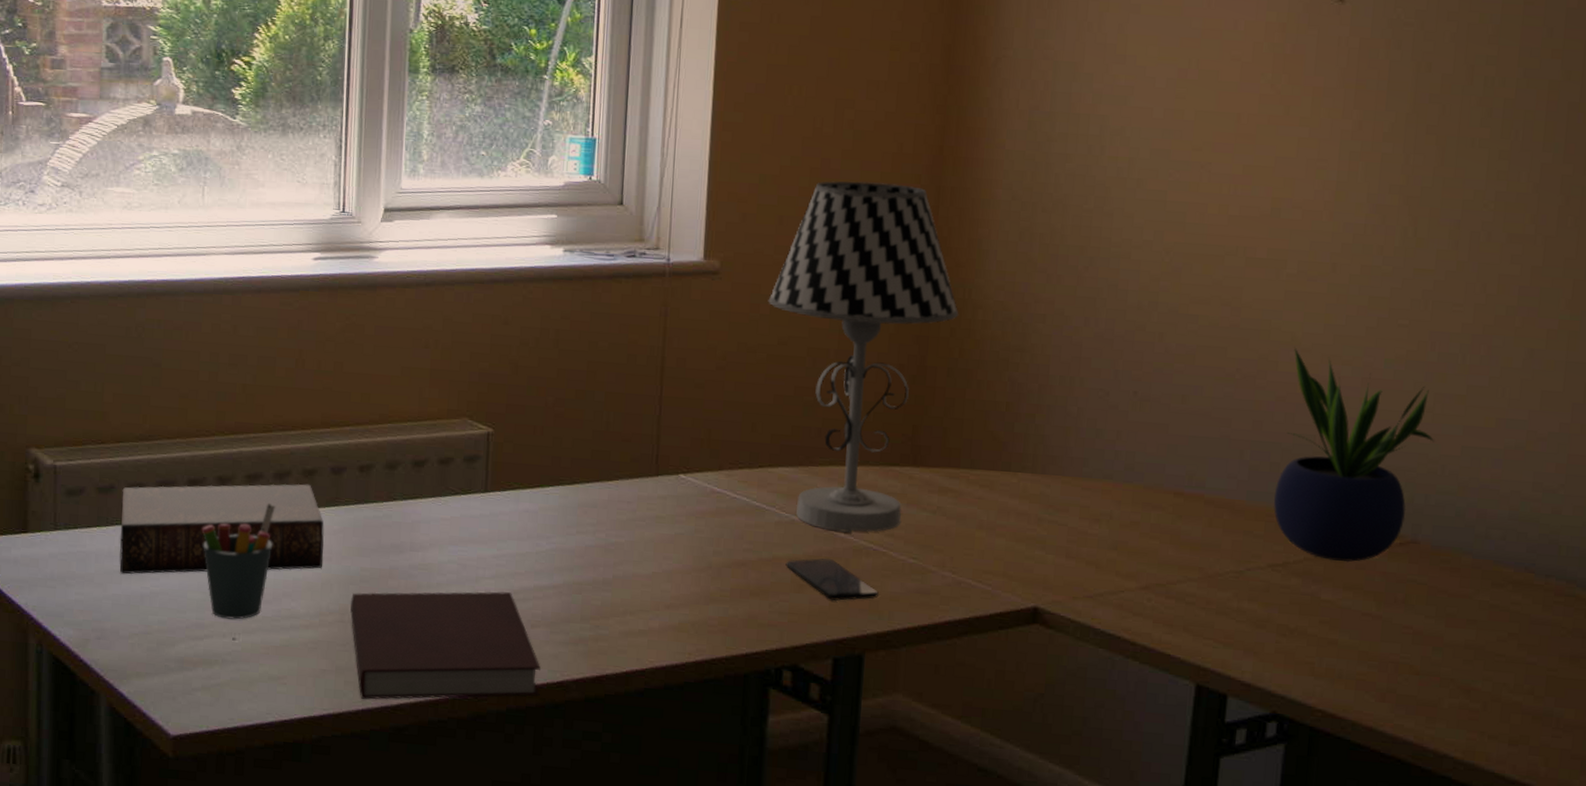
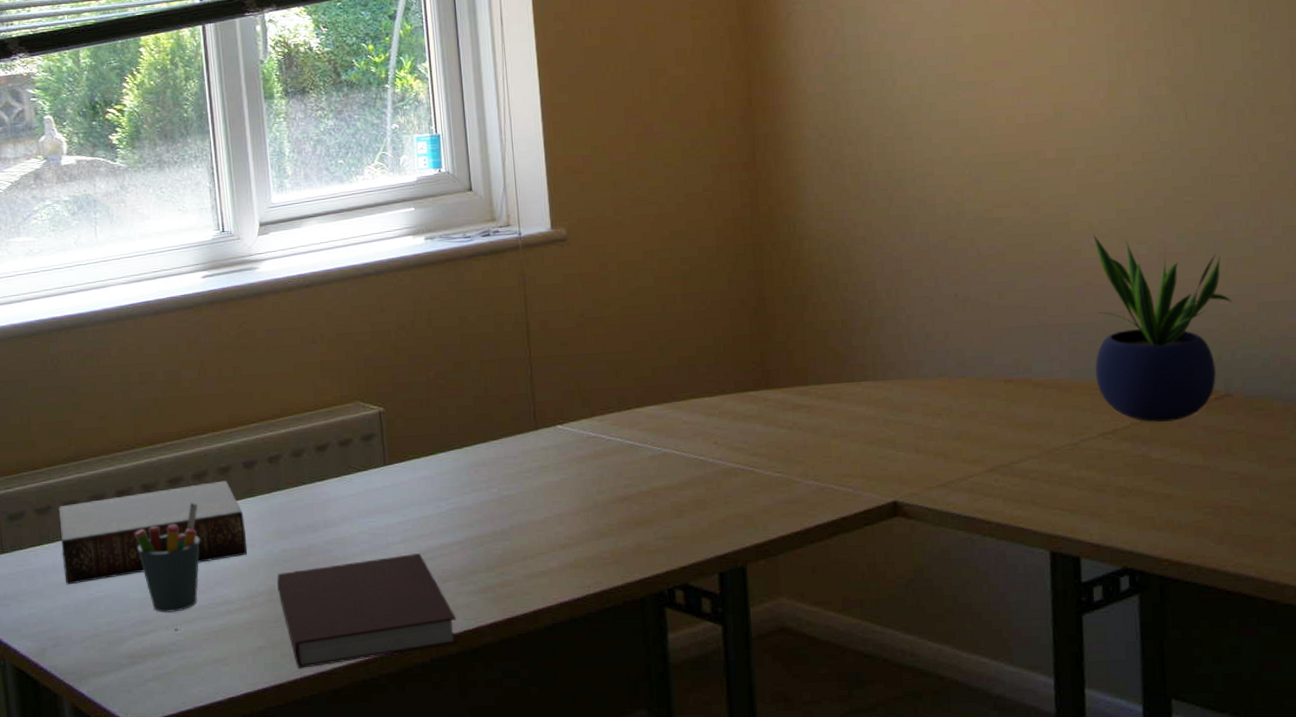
table lamp: present [768,181,959,533] -> none [614,137,787,458]
smartphone: present [785,558,879,601] -> none [663,483,751,520]

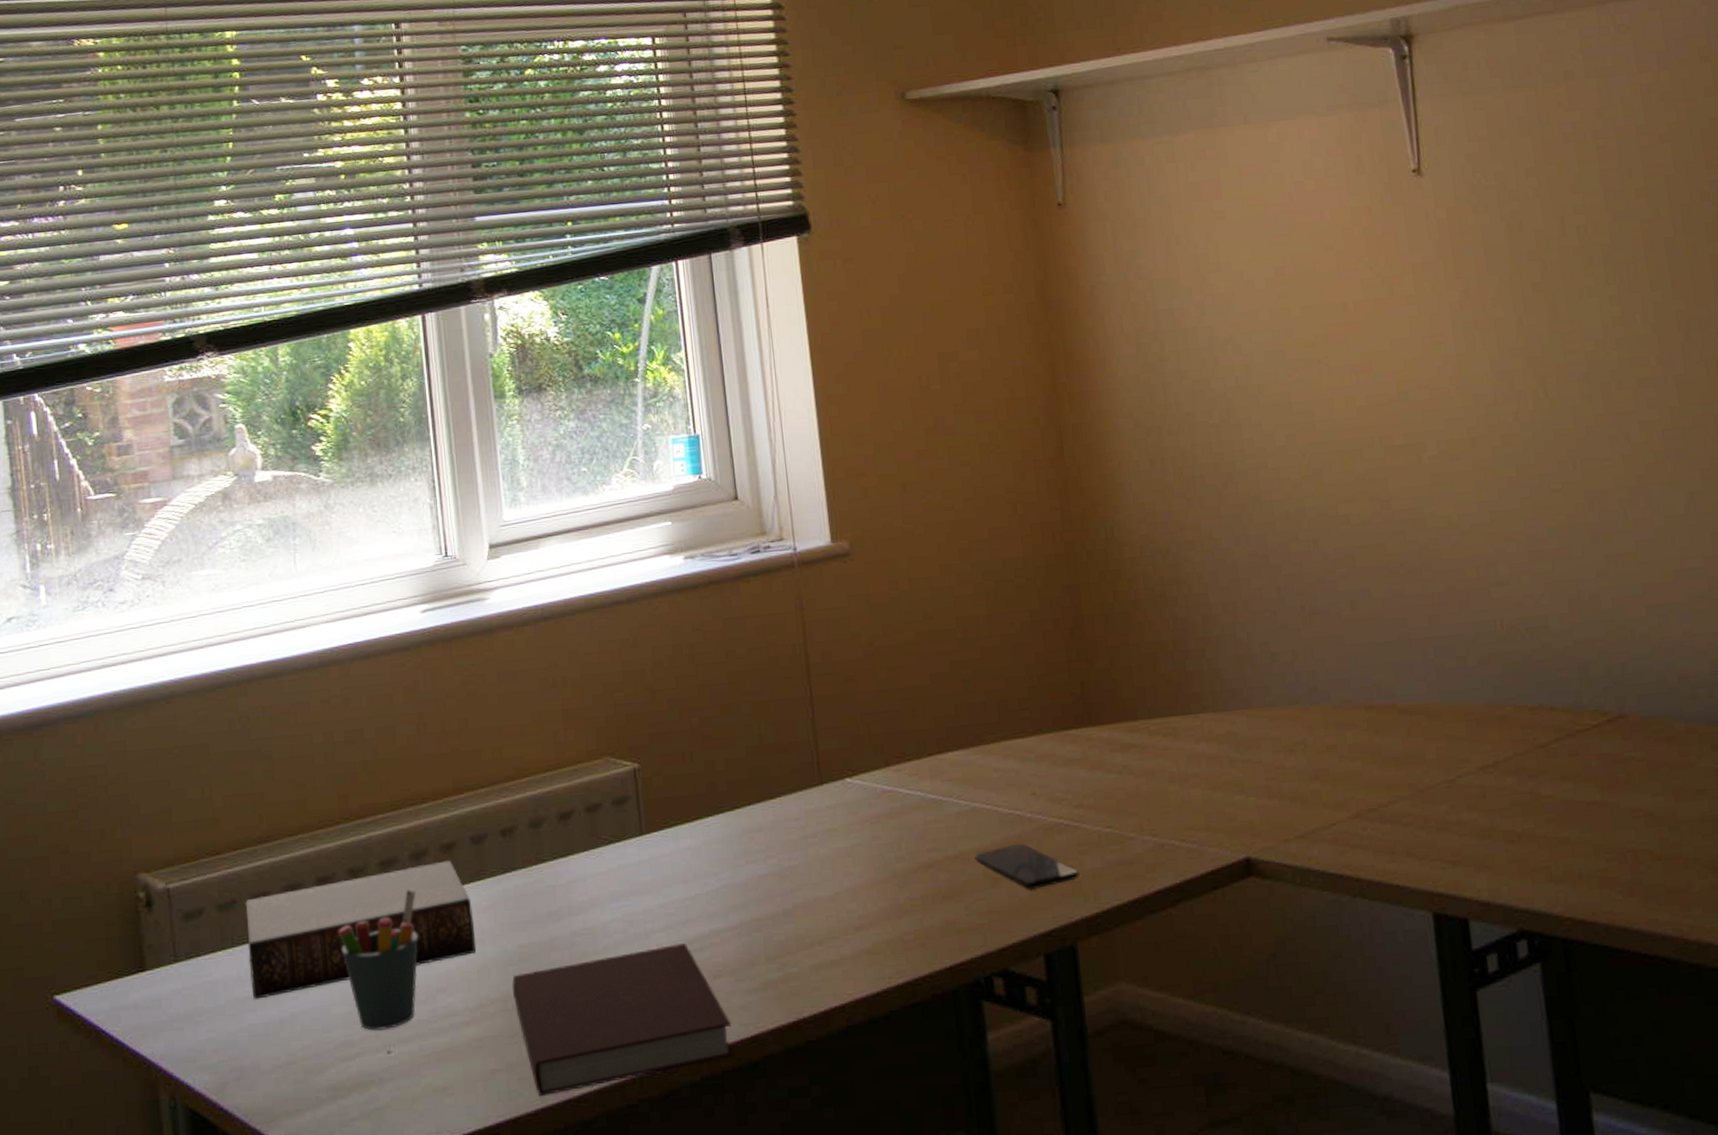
smartphone: none [663,483,751,520] -> present [974,844,1079,889]
potted plant: present [1093,234,1232,422] -> none [1453,531,1616,751]

